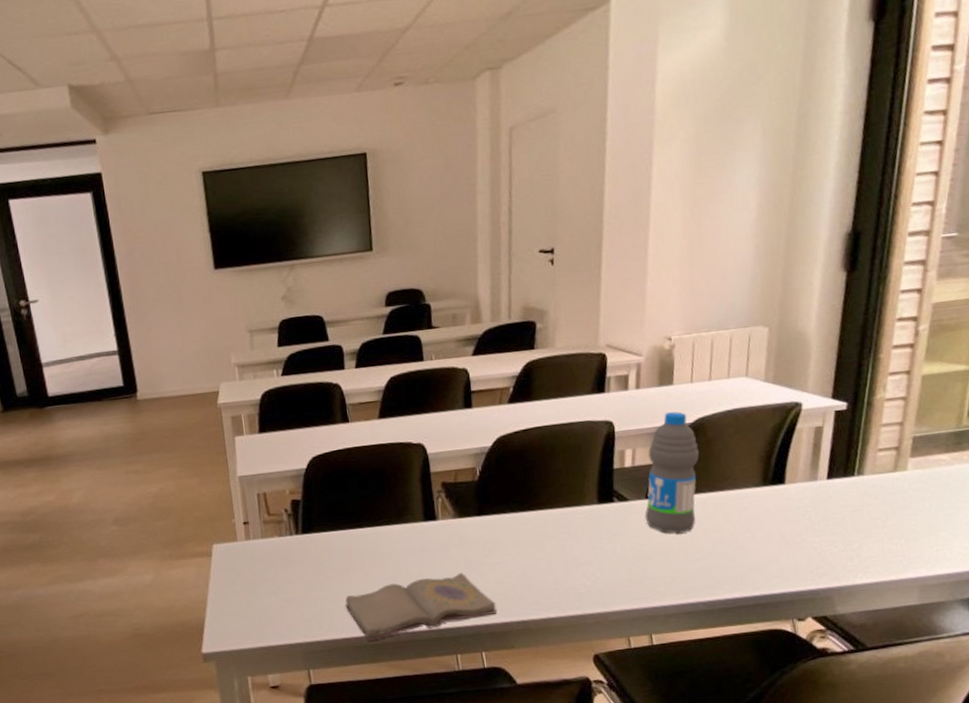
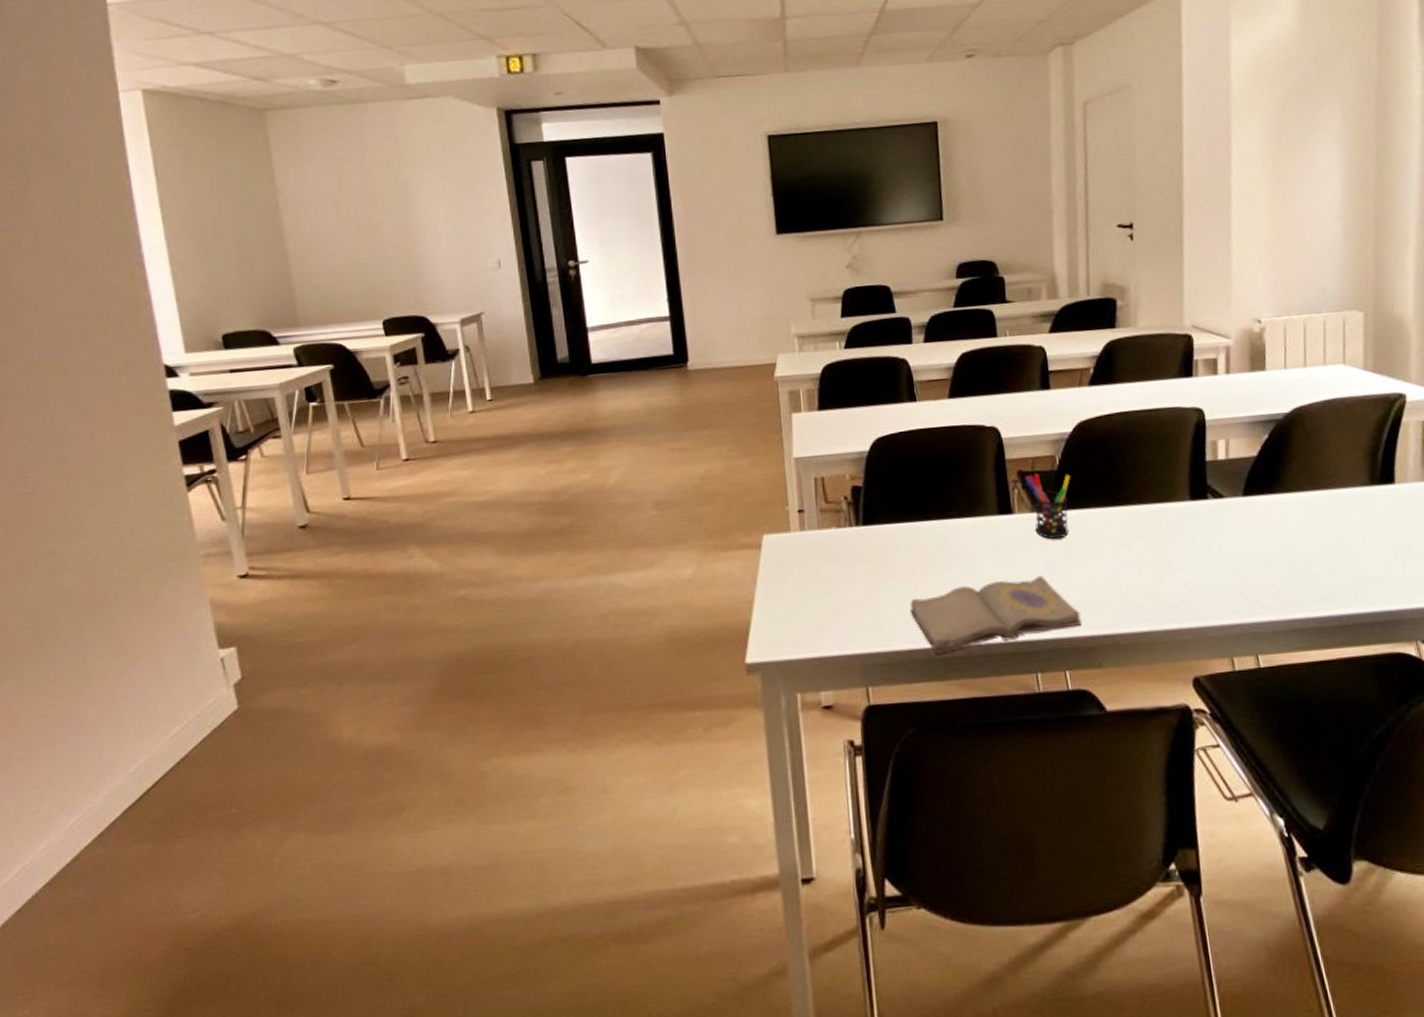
pen holder: none [448,484,490,541] -> present [1025,473,1071,540]
water bottle: present [645,411,700,534] -> none [1242,400,1300,537]

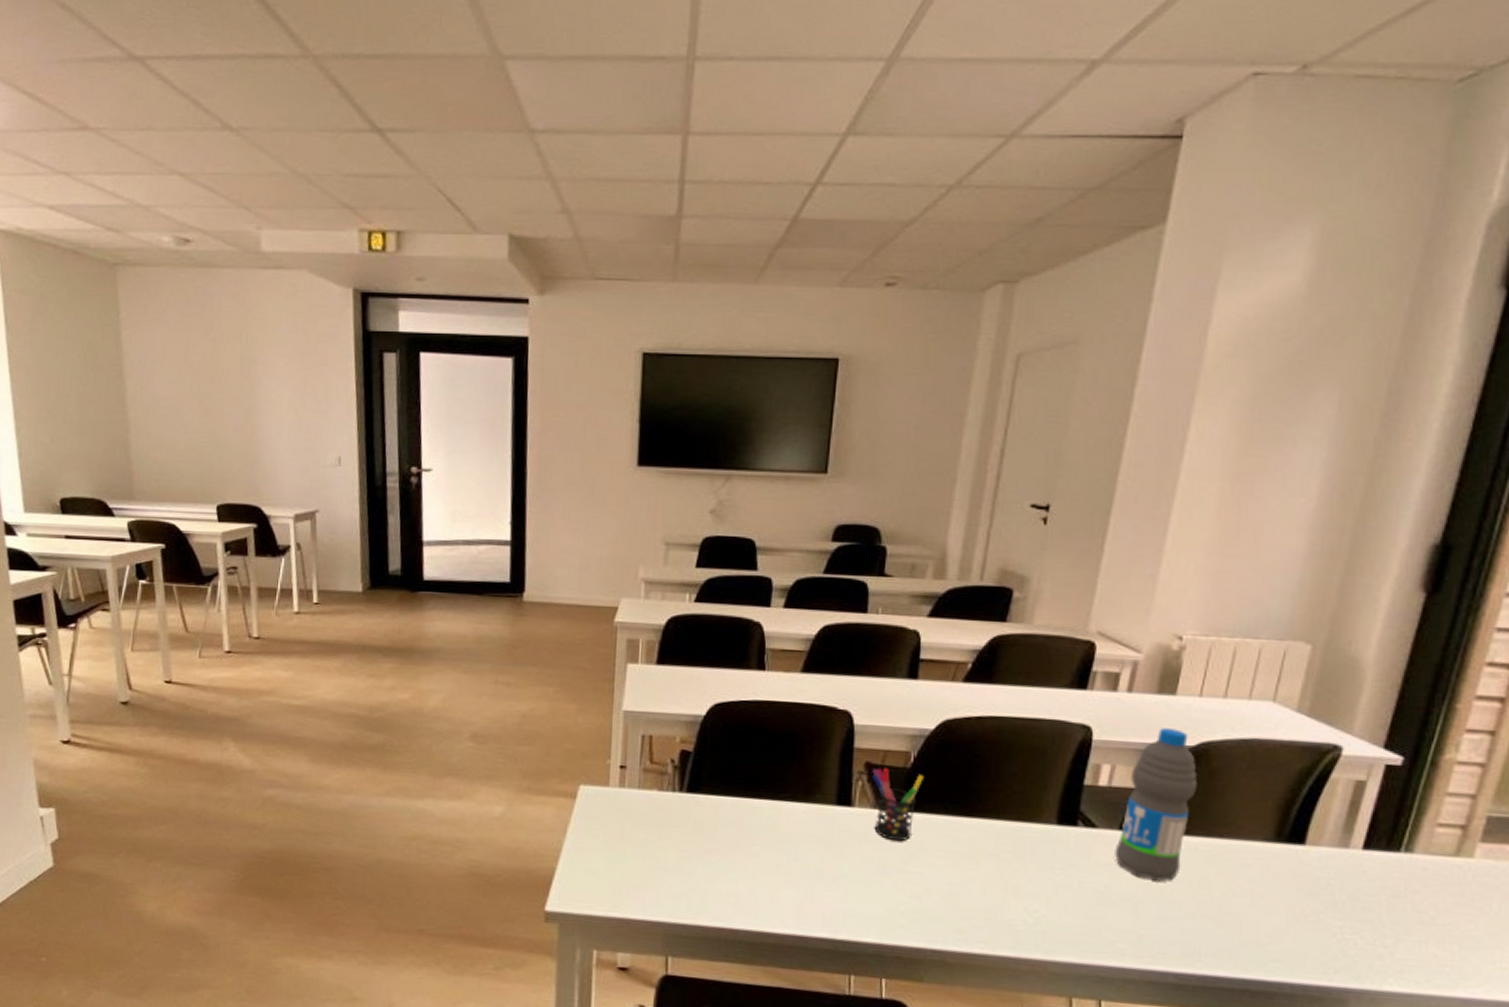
diary: present [910,575,1081,654] -> none [724,872,908,937]
water bottle: none [1242,400,1300,537] -> present [1115,728,1198,881]

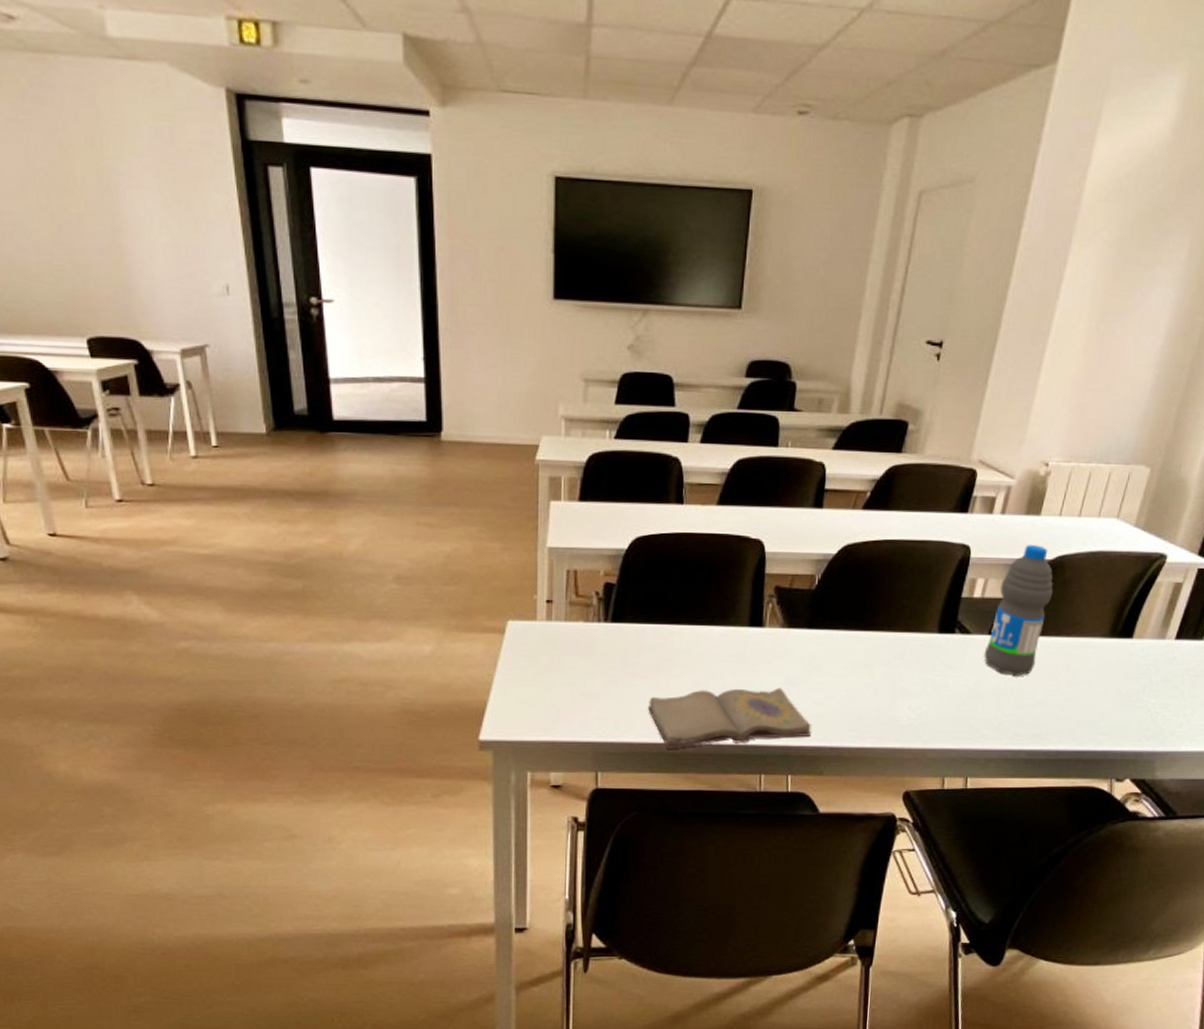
diary: none [724,872,908,937] -> present [648,687,811,749]
pen holder: present [872,768,925,842] -> none [781,591,827,656]

